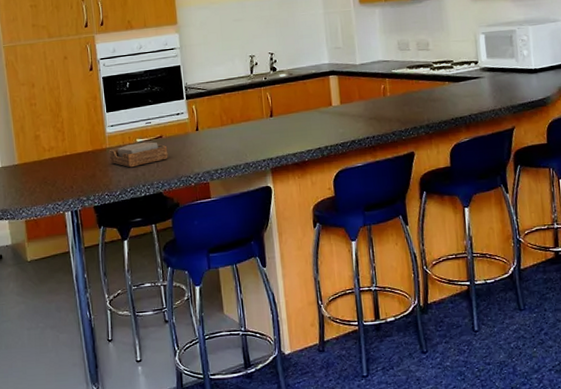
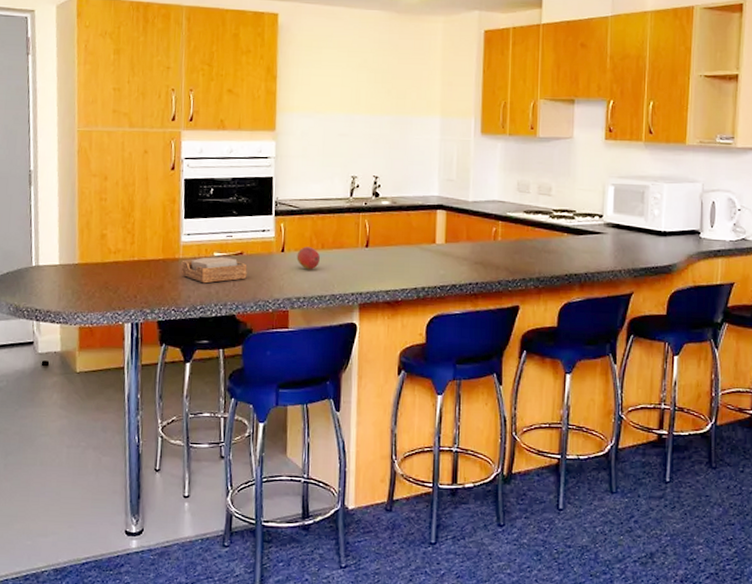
fruit: none [210,123,231,144] -> present [296,247,320,270]

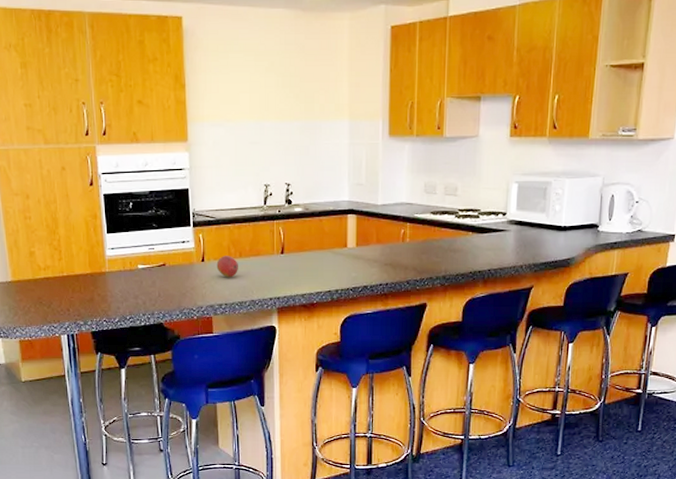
napkin holder: present [181,257,247,284] -> none [108,269,171,295]

